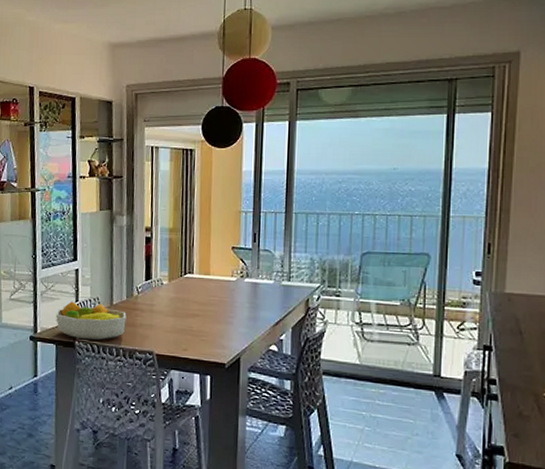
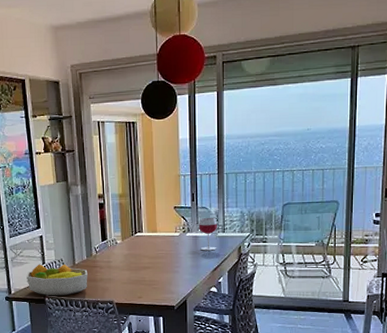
wineglass: none [260,261,283,302] -> present [199,217,218,251]

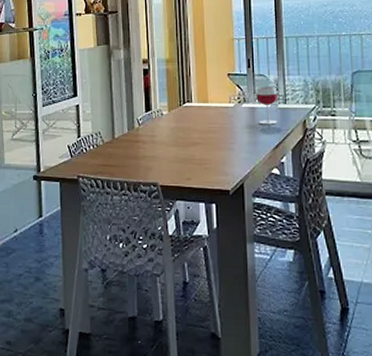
fruit bowl: present [26,264,88,296] -> none [59,137,129,176]

